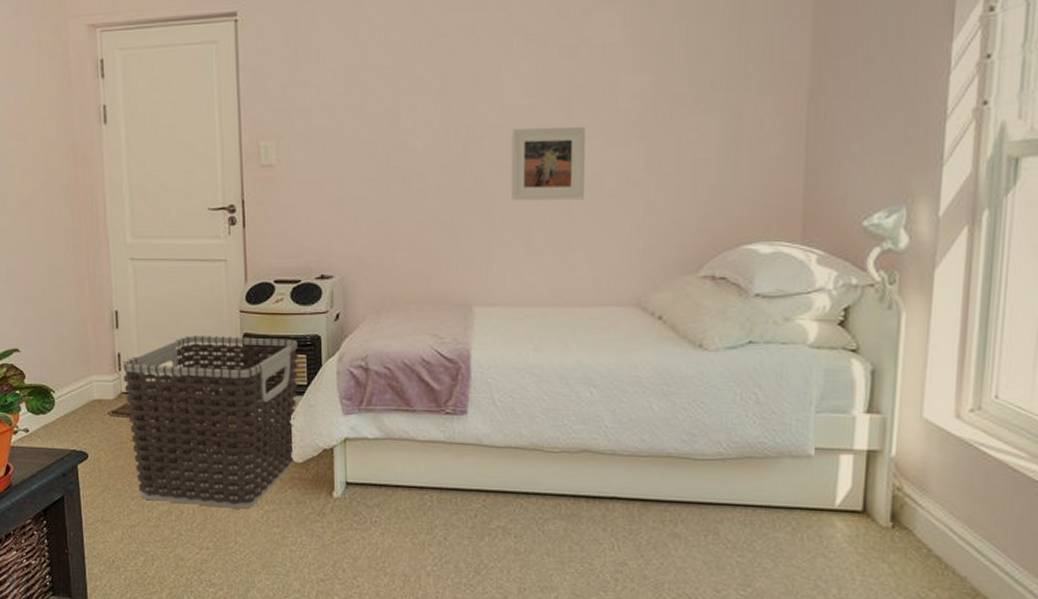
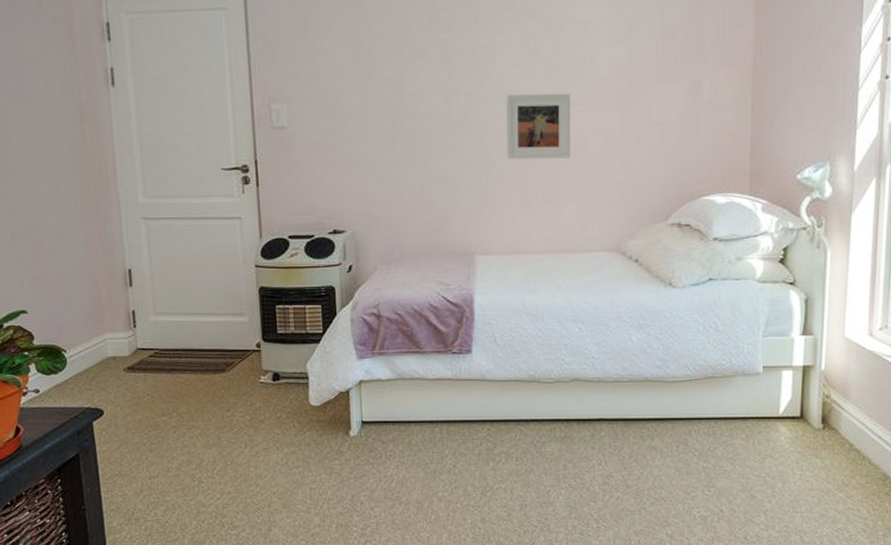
clothes hamper: present [123,335,298,509] -> none [138,290,314,453]

